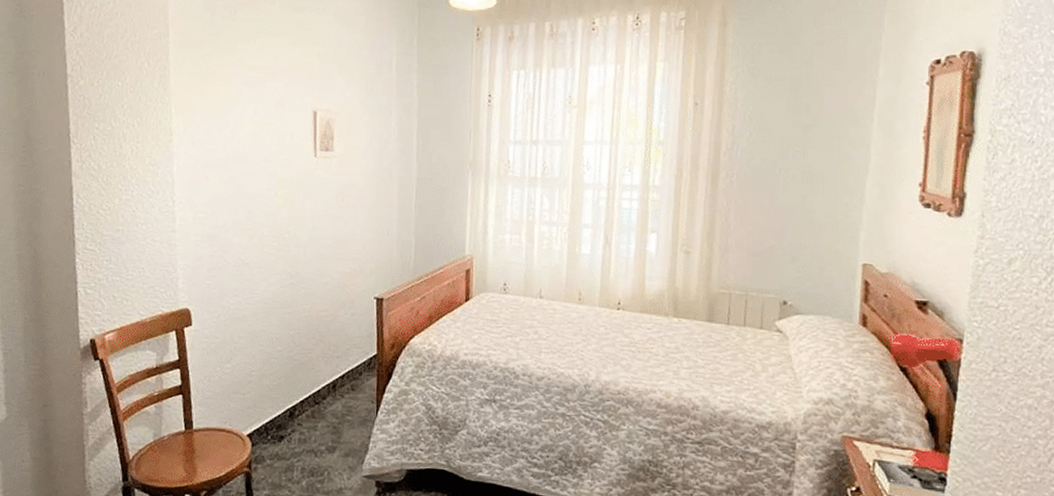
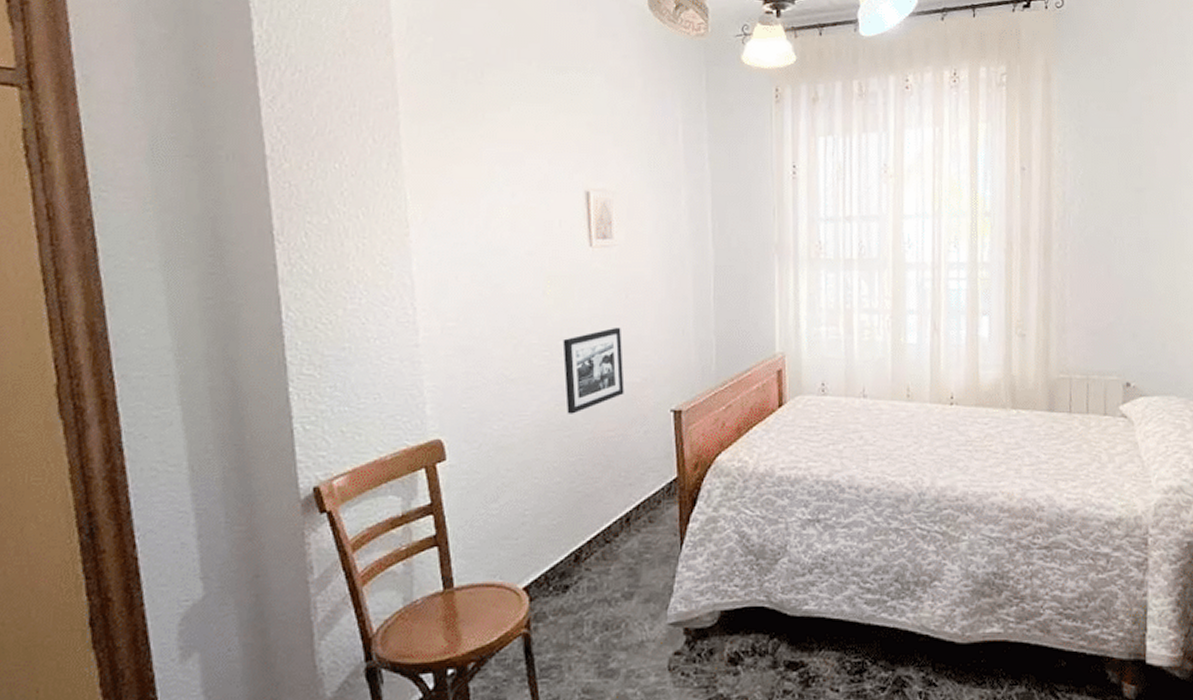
picture frame: none [288,226,337,295] -> present [563,328,624,414]

